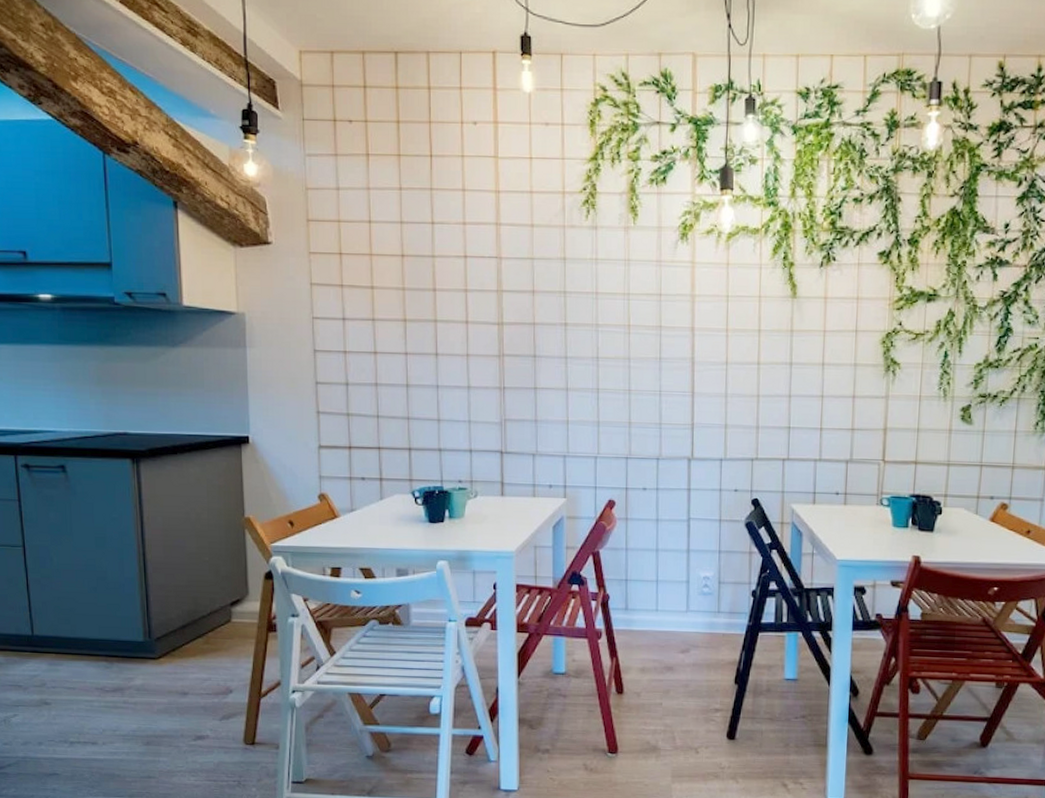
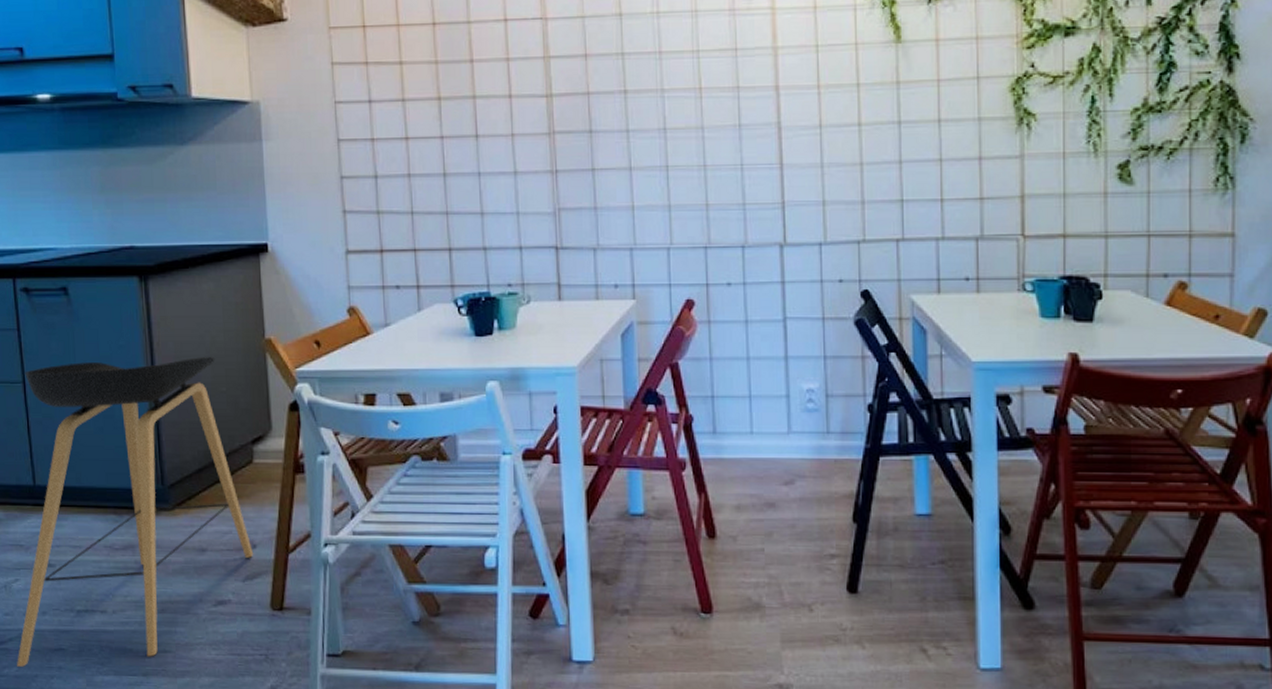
stool: none [15,530,230,788] -> present [17,356,254,667]

